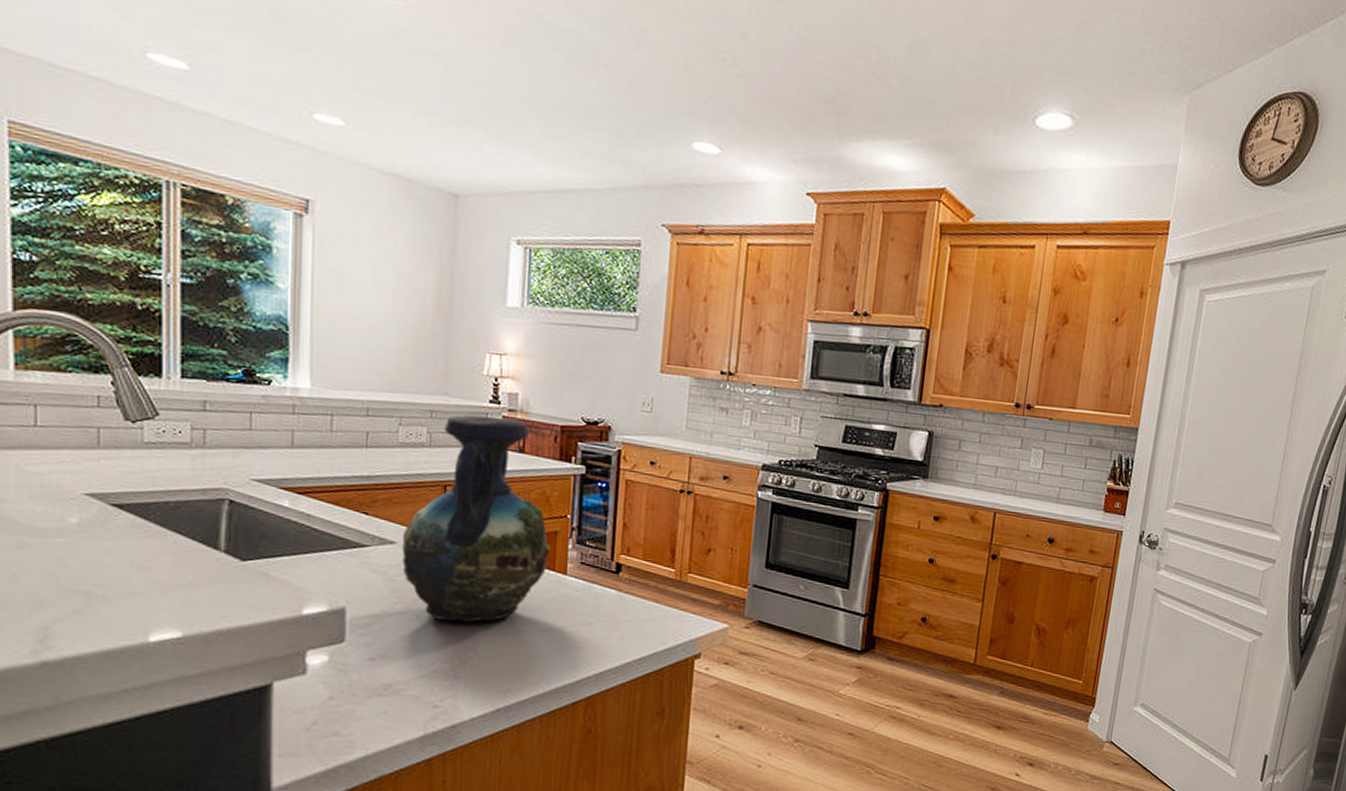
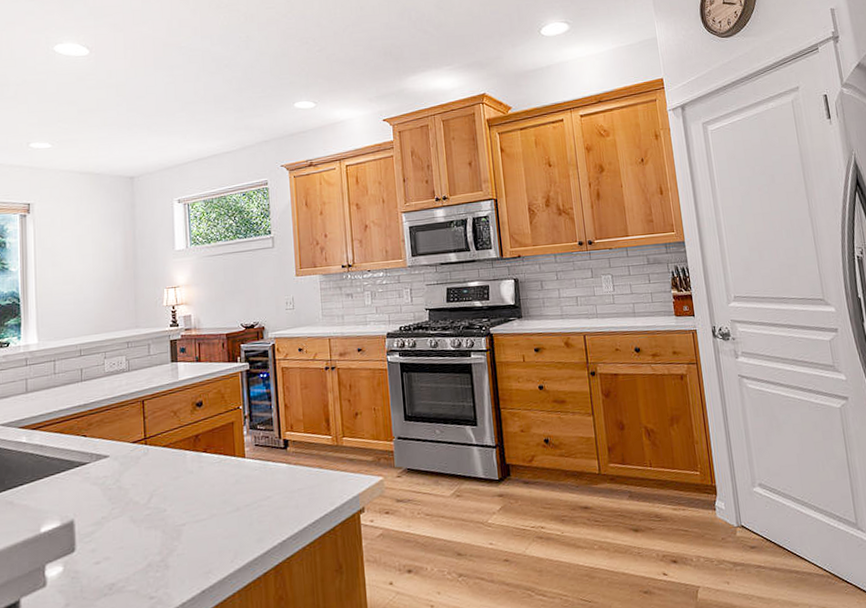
vase: present [401,415,551,623] -> none [113,335,230,517]

